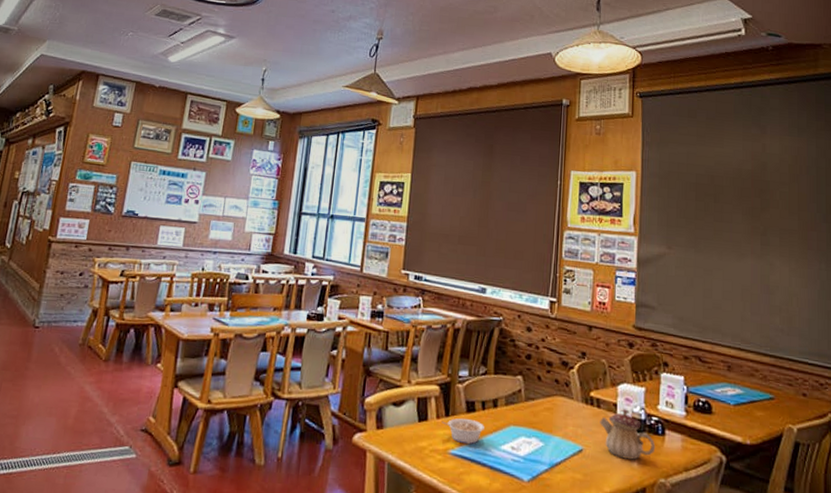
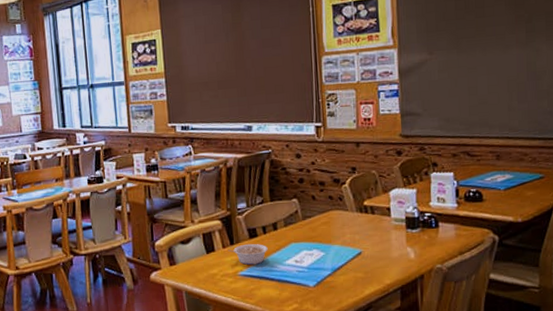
teapot: present [600,409,656,460] -> none [375,211,430,254]

